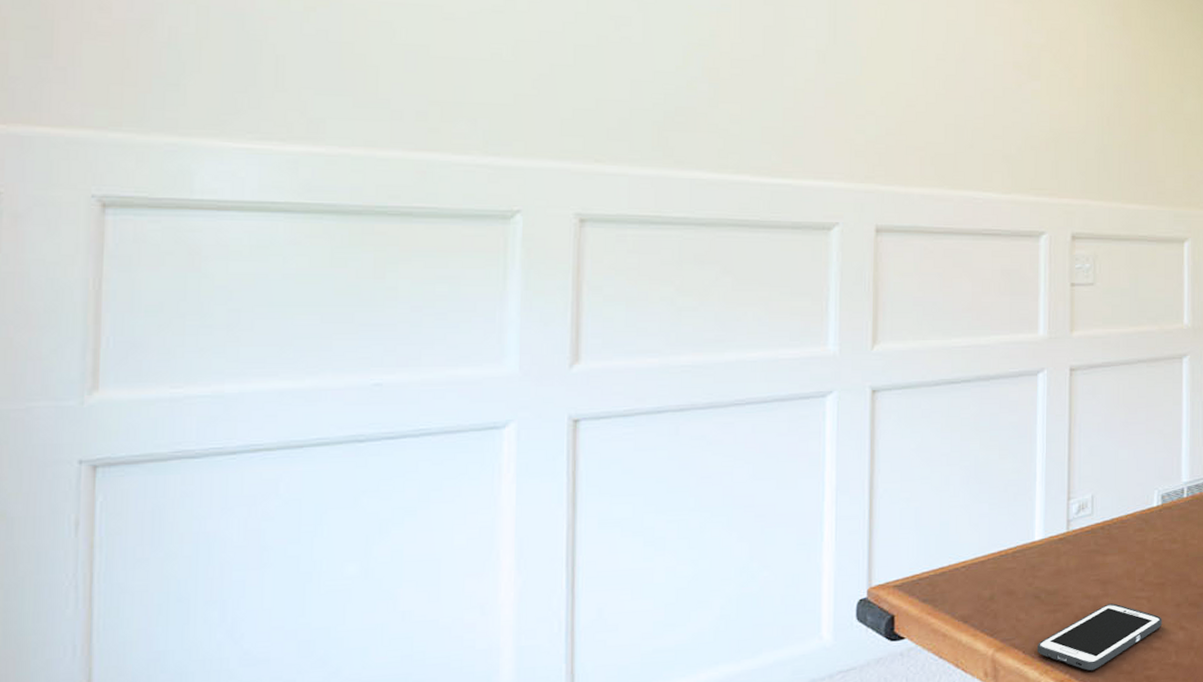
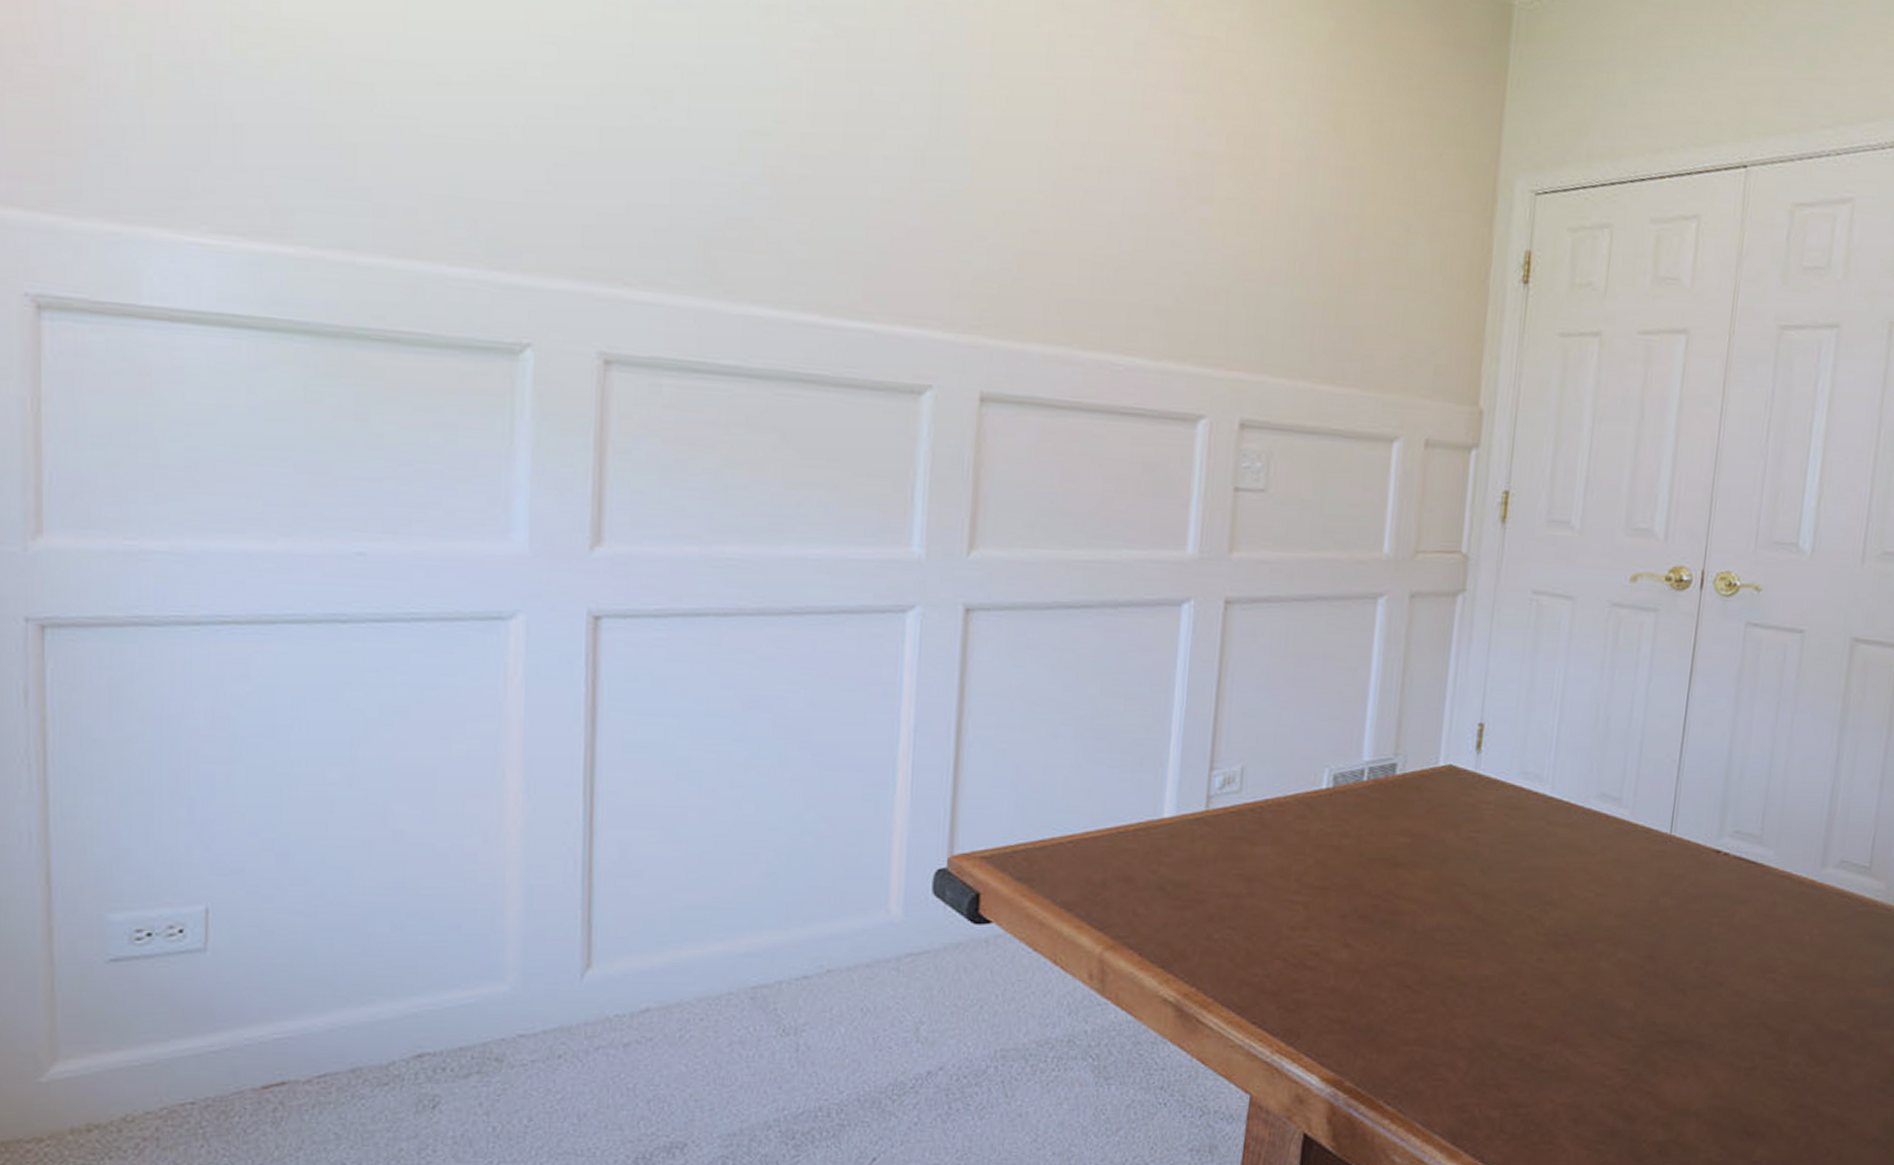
cell phone: present [1037,603,1162,671] -> none [1156,906,1321,985]

